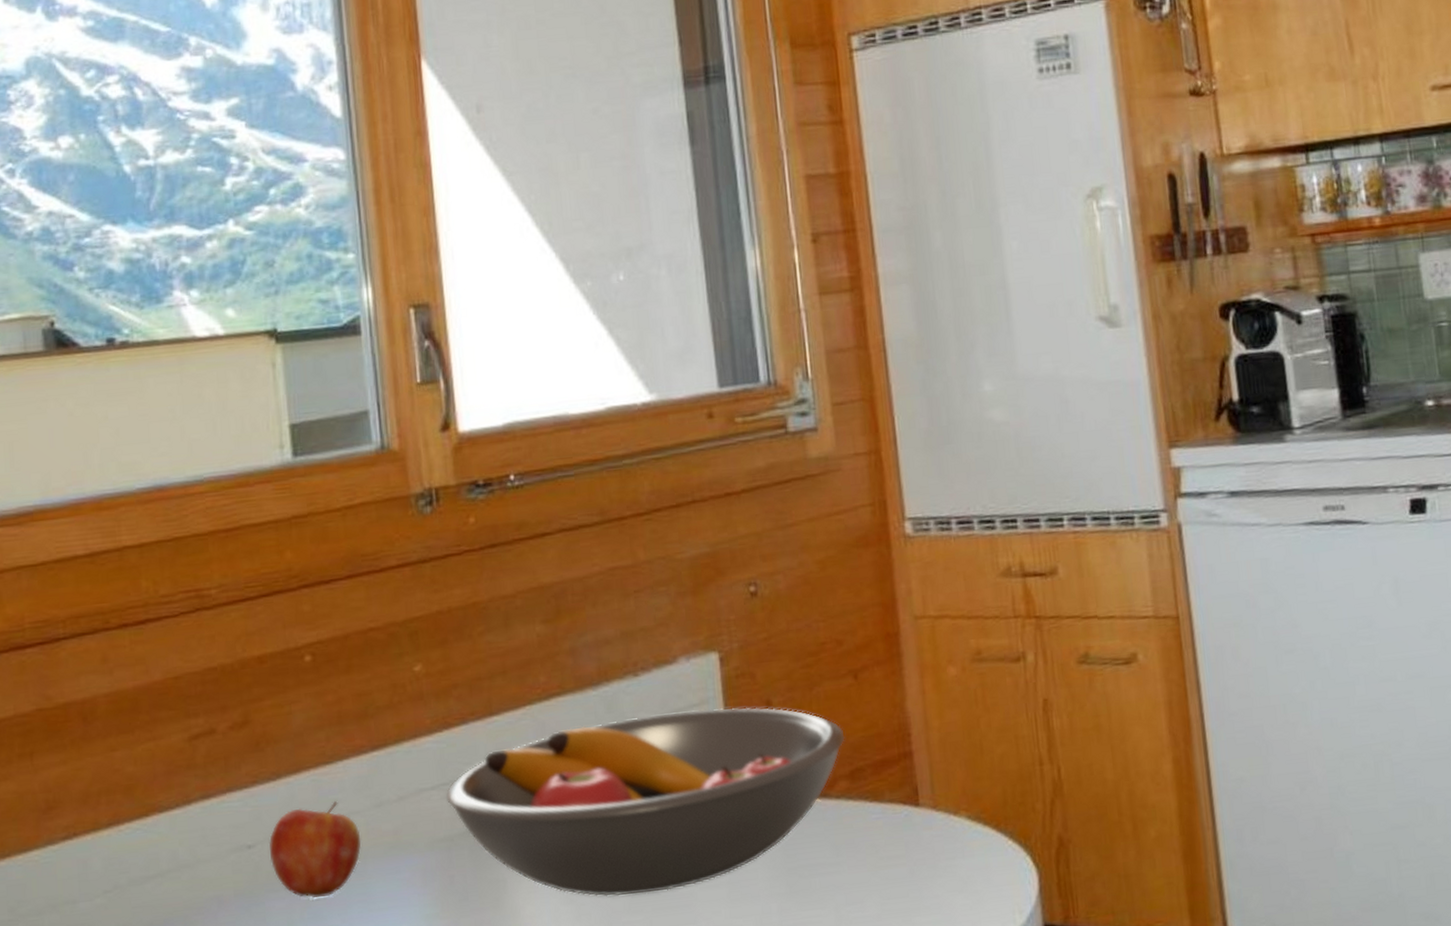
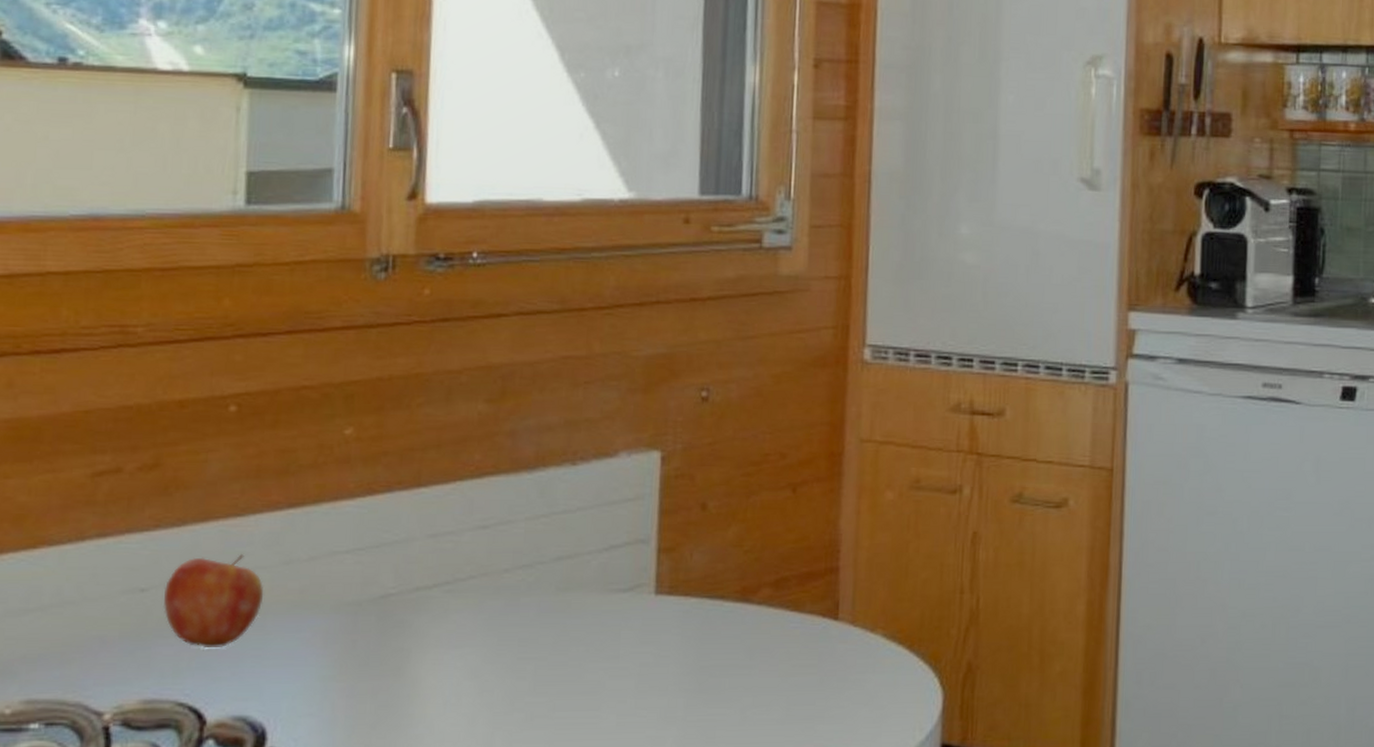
fruit bowl: present [446,707,845,897] -> none [360,504,775,677]

